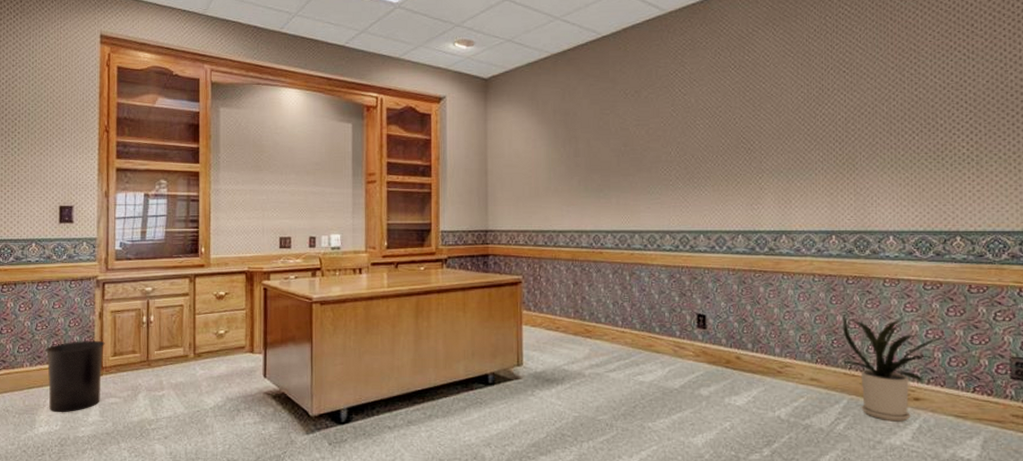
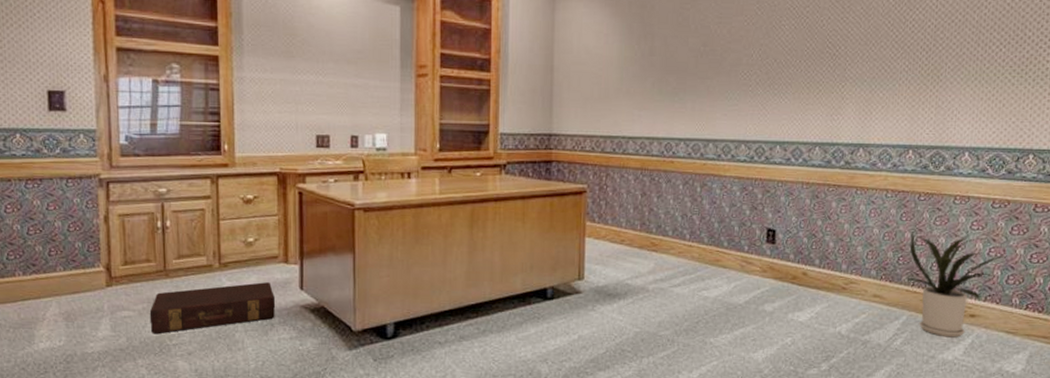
waste bin: present [45,340,105,413] -> none [41,247,113,327]
briefcase: none [133,371,242,420] -> present [149,282,276,334]

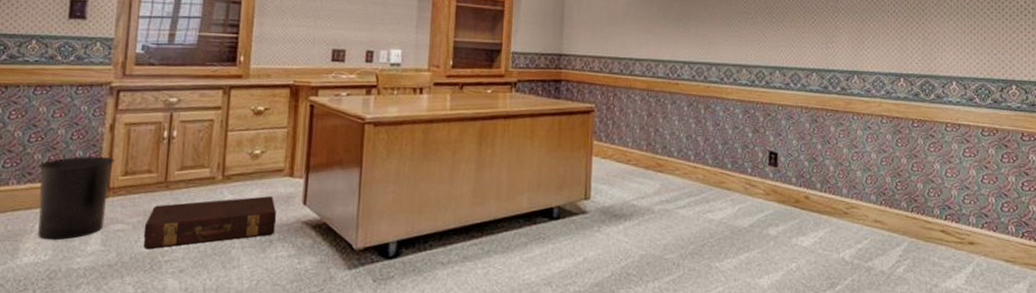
waste bin: none [41,247,113,327] -> present [38,156,115,241]
house plant: present [904,231,1007,338] -> none [903,157,1000,266]

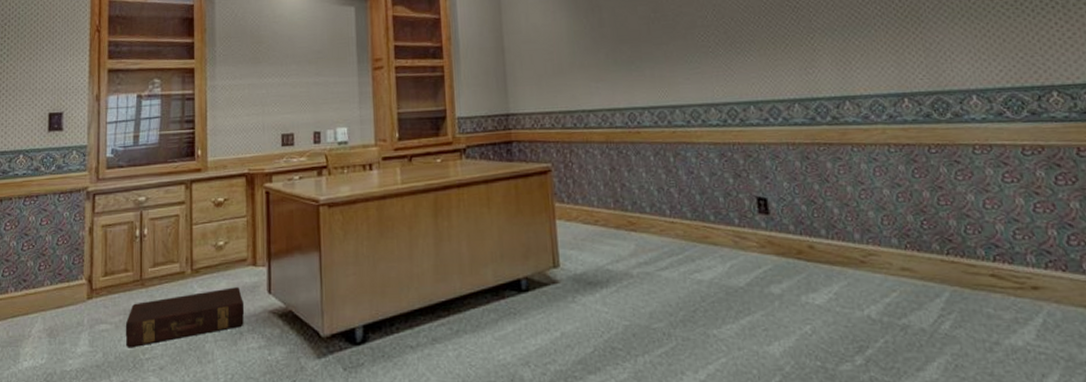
waste bin: present [38,156,115,241] -> none [31,259,95,344]

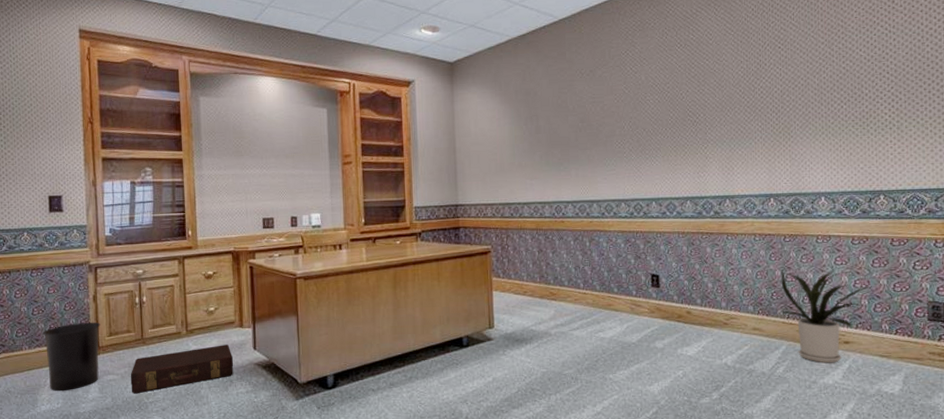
waste bin: none [31,259,95,344] -> present [43,322,100,392]
house plant: none [929,190,1060,317] -> present [779,269,872,363]

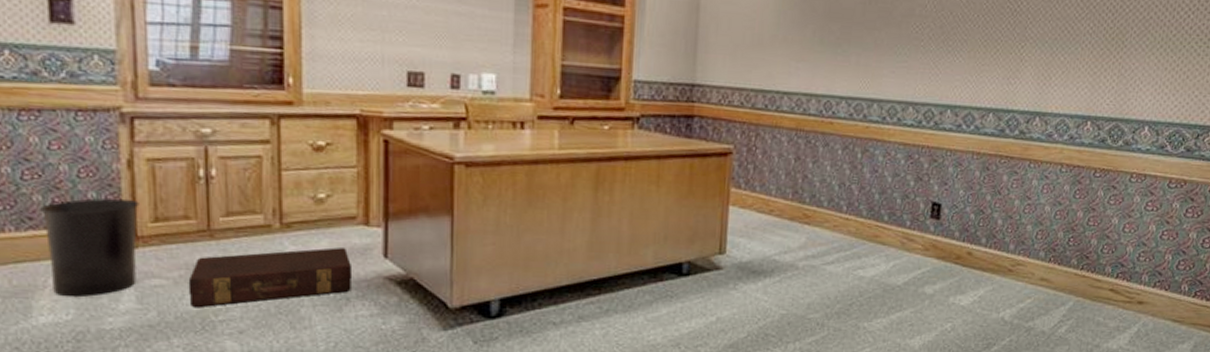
house plant: present [779,269,872,363] -> none [1073,210,1180,326]

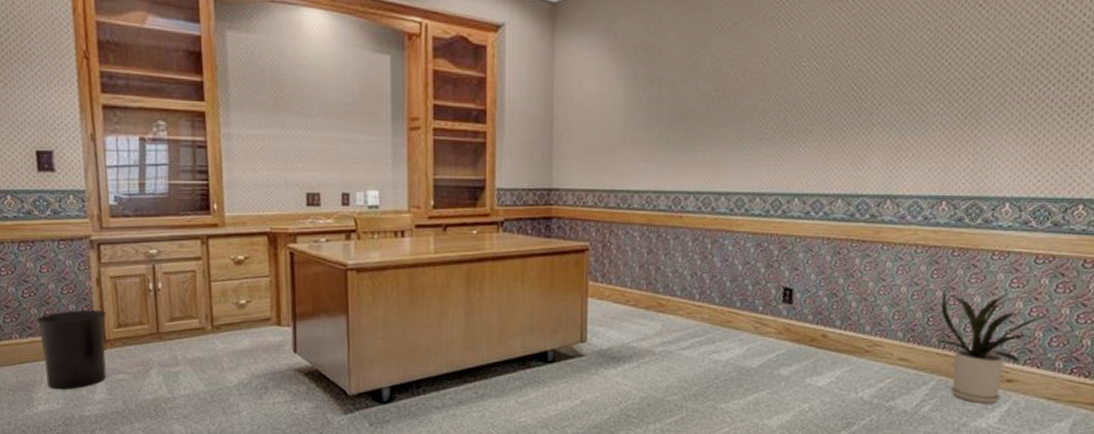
briefcase: present [188,247,353,308] -> none [144,345,270,398]
house plant: none [1073,210,1180,326] -> present [934,290,1051,404]

